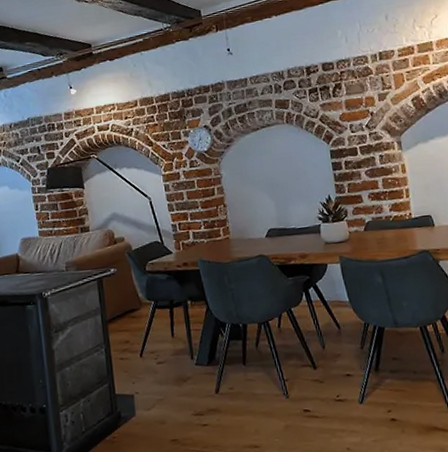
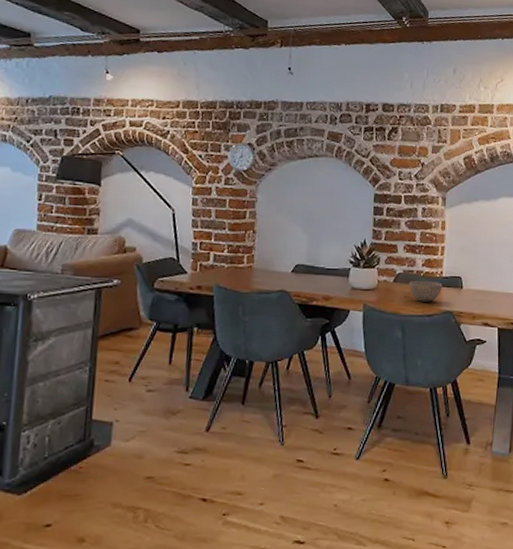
bowl: none [379,223,414,246] -> present [409,281,443,302]

